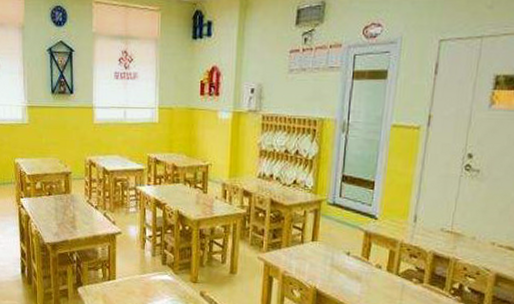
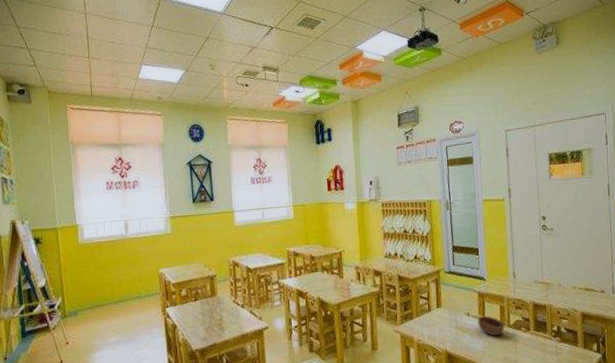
bowl: none [358,258,392,282] -> present [477,315,505,336]

